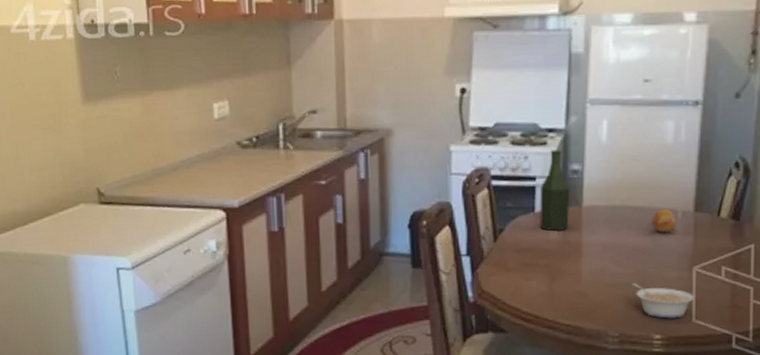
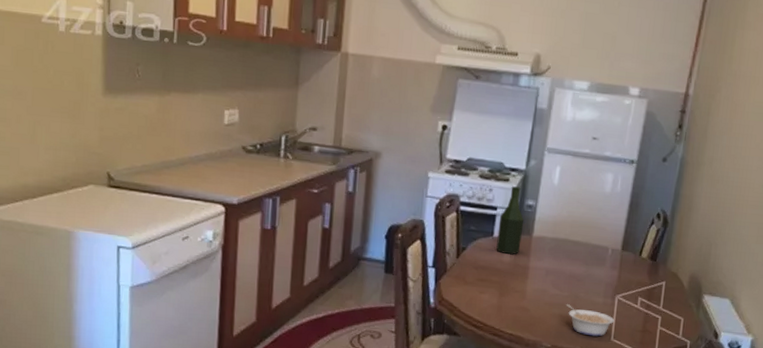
fruit: present [651,209,676,233] -> none [586,245,607,266]

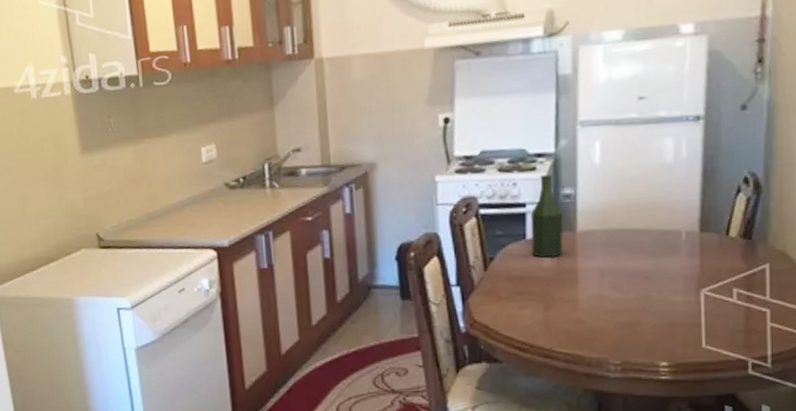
legume: present [566,303,615,337] -> none [633,307,704,345]

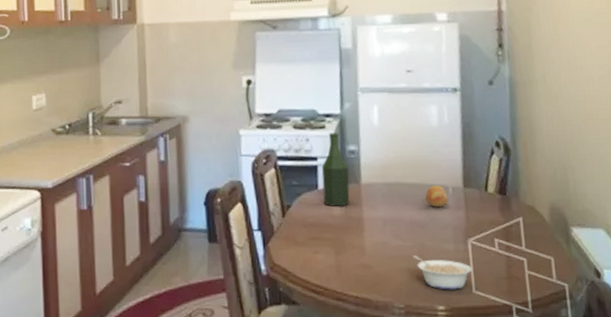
legume: none [633,307,704,345] -> present [412,254,472,290]
fruit: none [652,231,680,256] -> present [424,185,448,208]

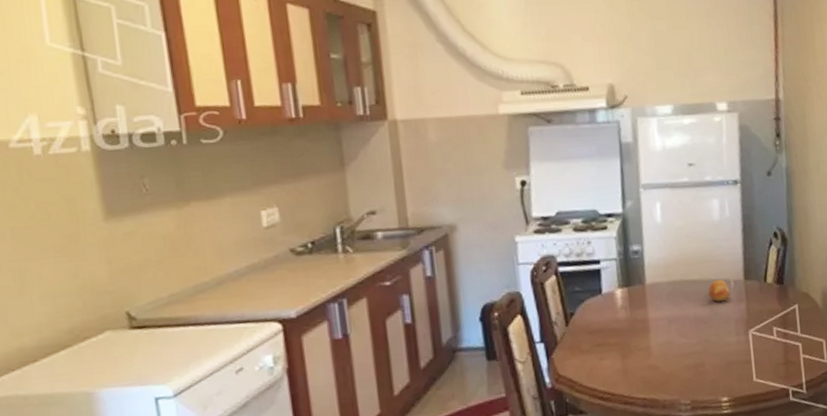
bottle: present [321,133,350,206] -> none [605,233,635,310]
legume: present [412,254,472,290] -> none [697,350,753,382]

